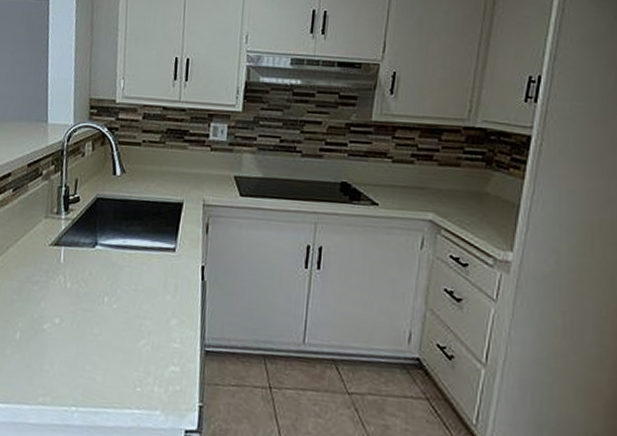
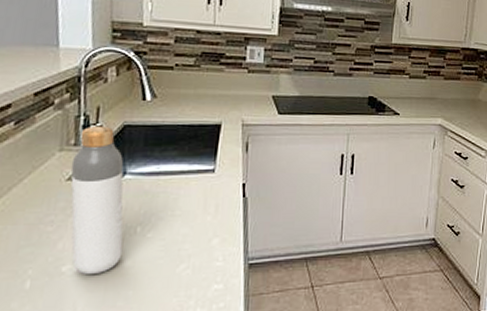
bottle: none [51,196,95,336] -> present [70,125,124,275]

